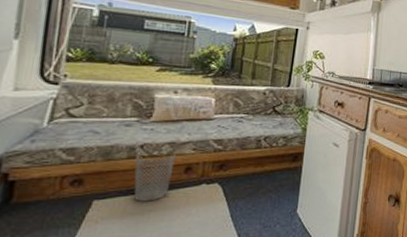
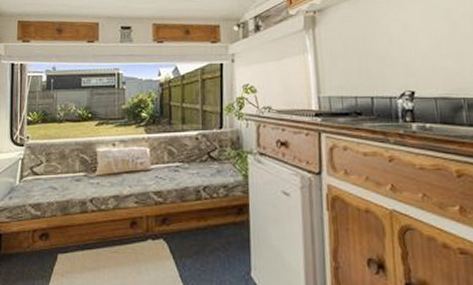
wastebasket: present [134,150,176,202] -> none [87,204,120,257]

